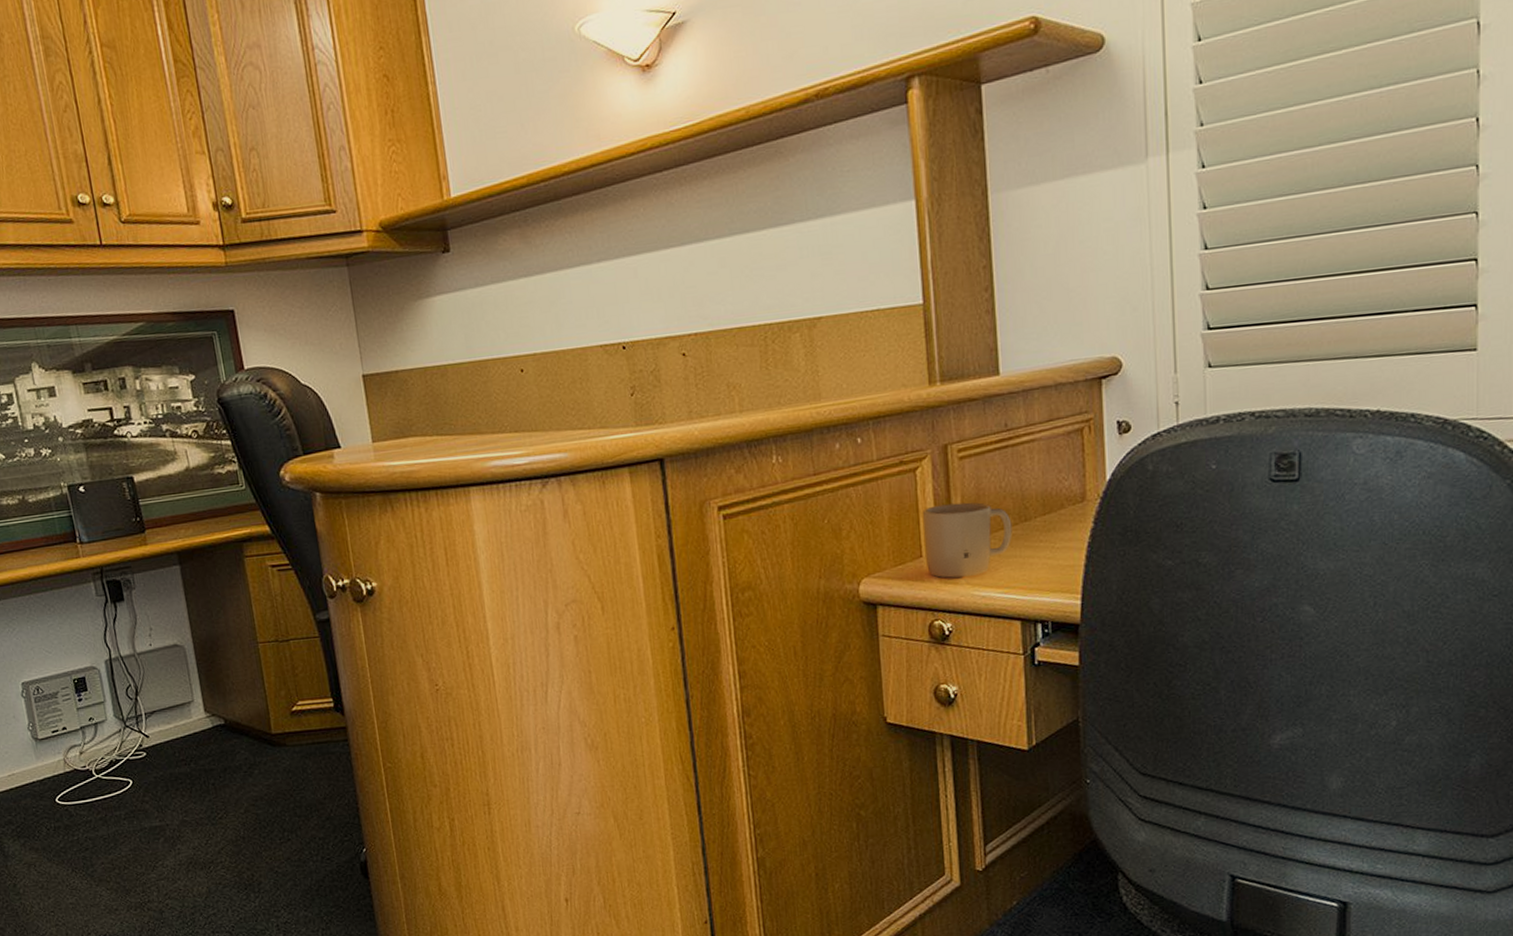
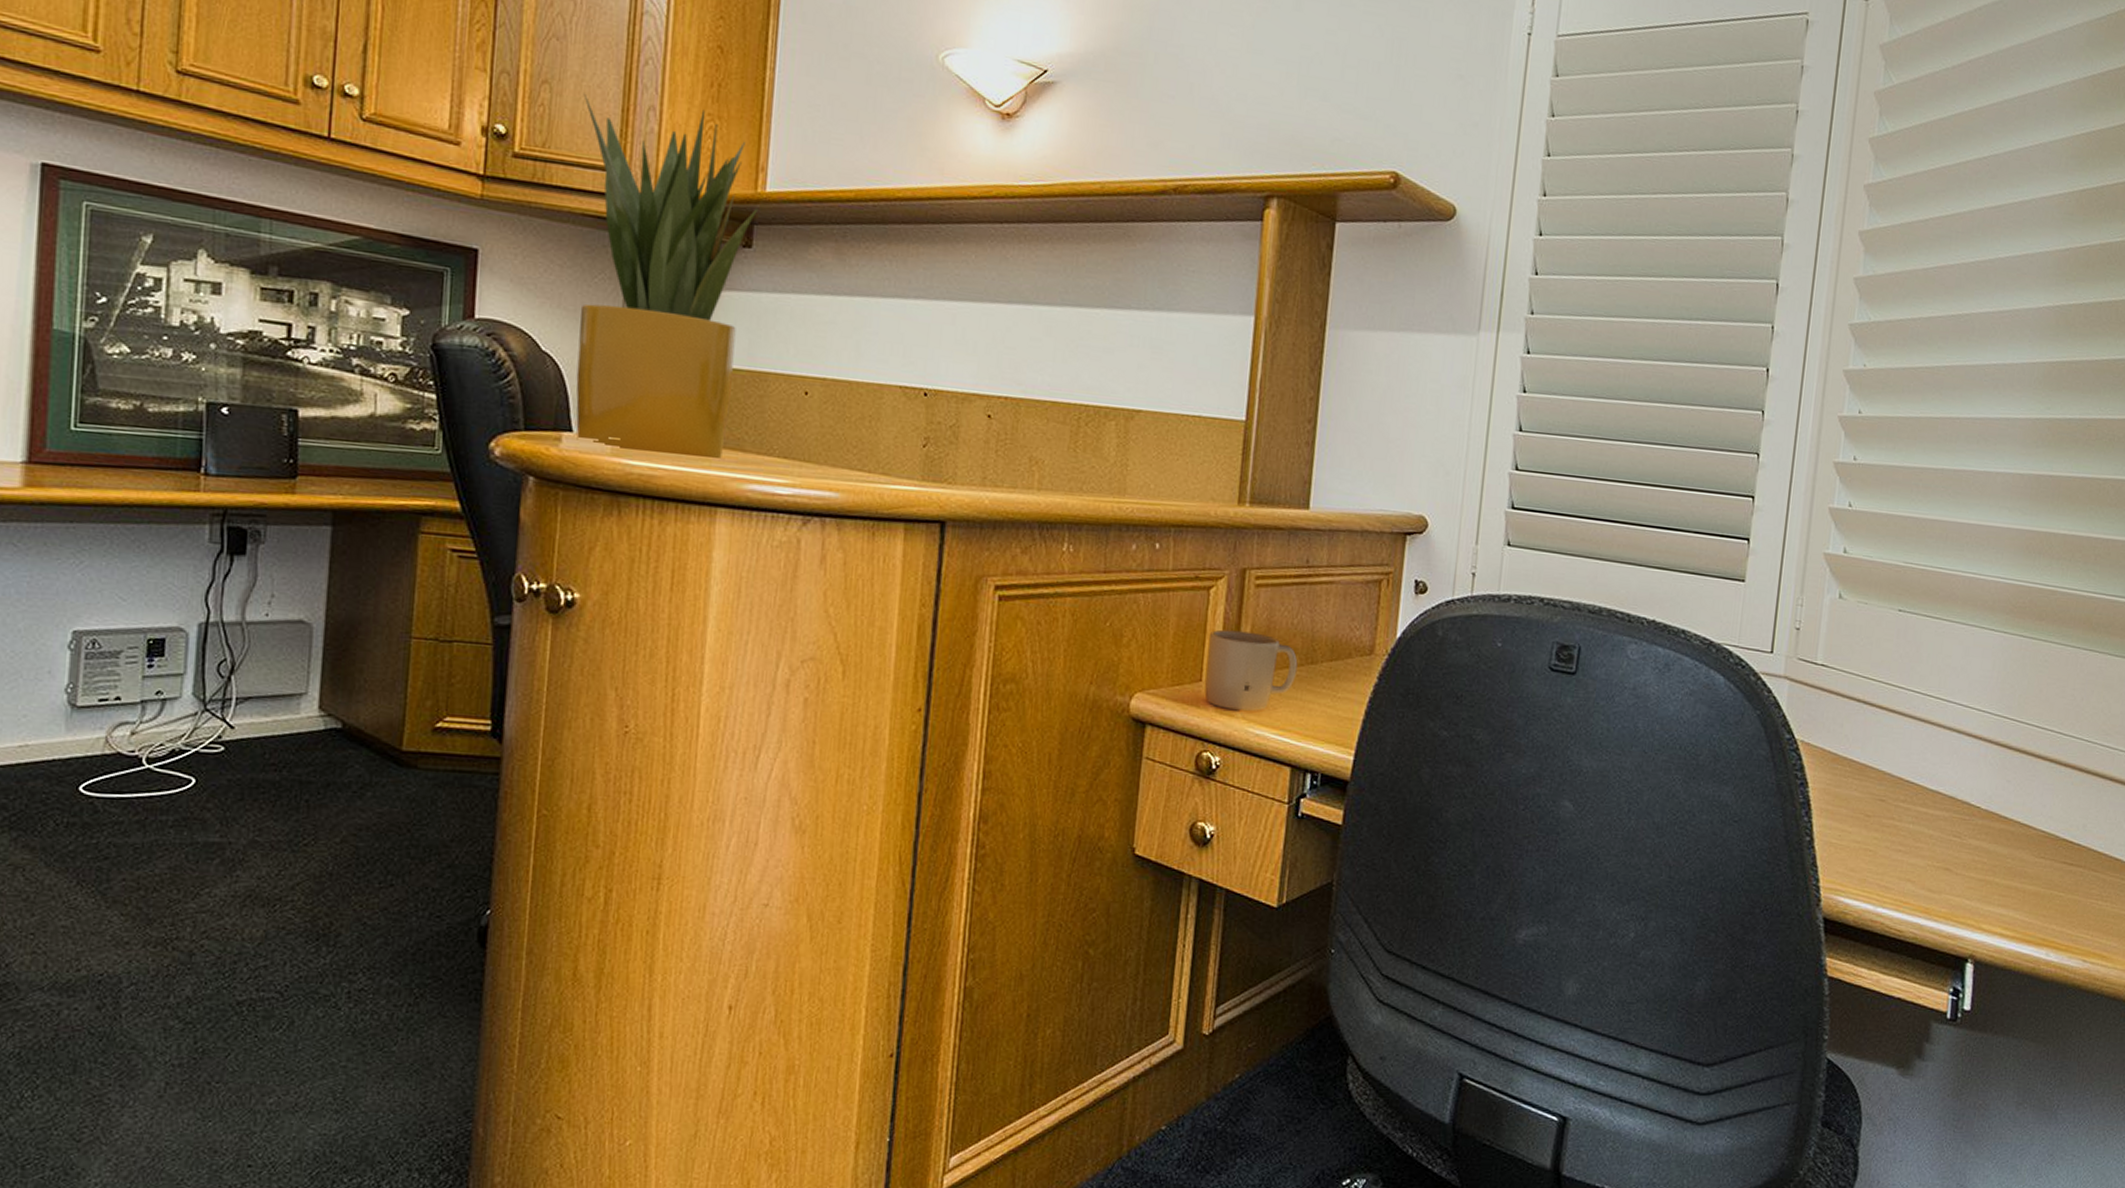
planter: none [284,137,464,454] -> present [576,93,758,458]

